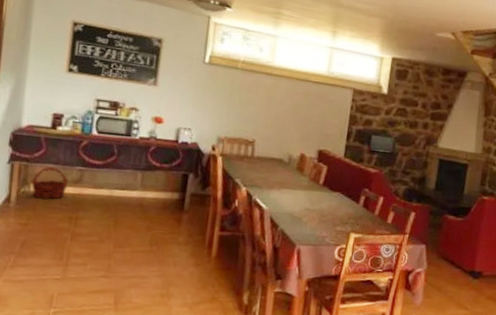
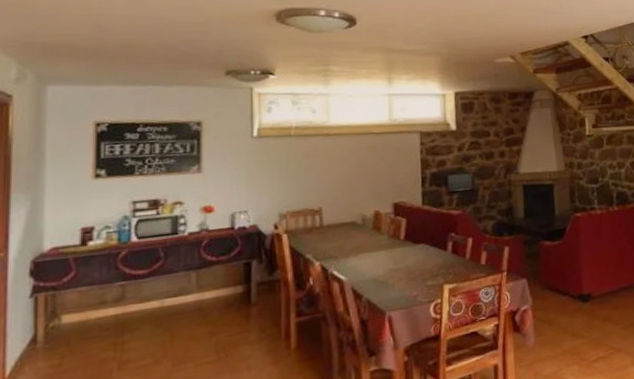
basket: present [31,167,69,199] -> none [61,289,109,330]

